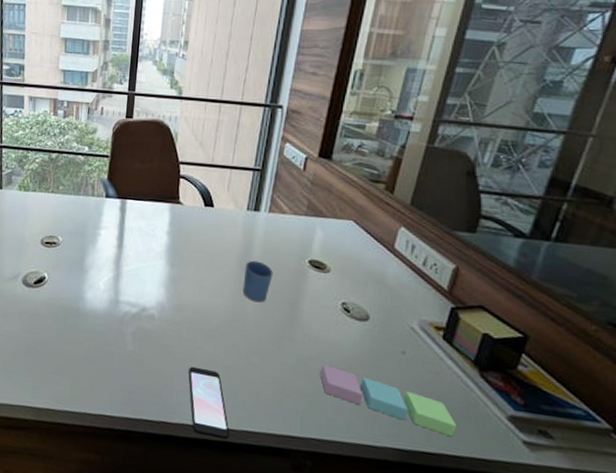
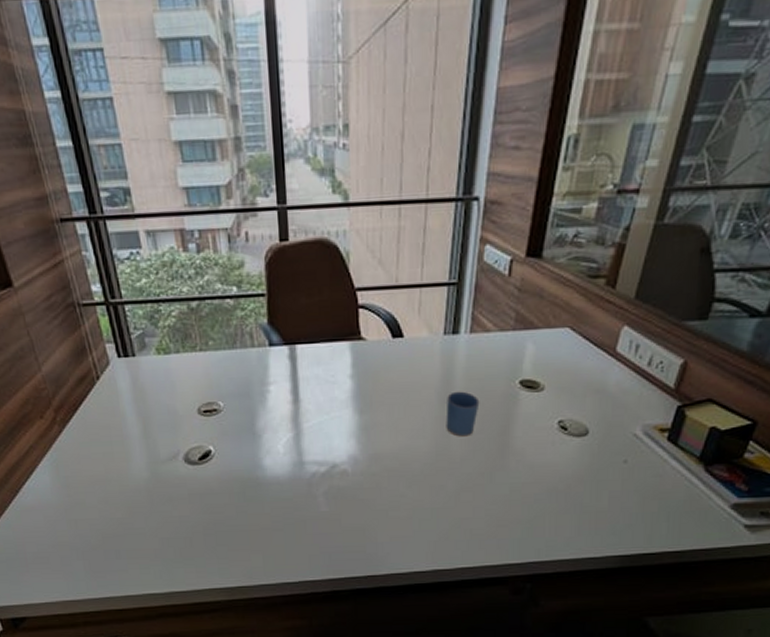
smartphone: present [188,366,230,440] -> none [393,515,443,581]
sticky notes: present [320,364,457,438] -> none [537,488,679,535]

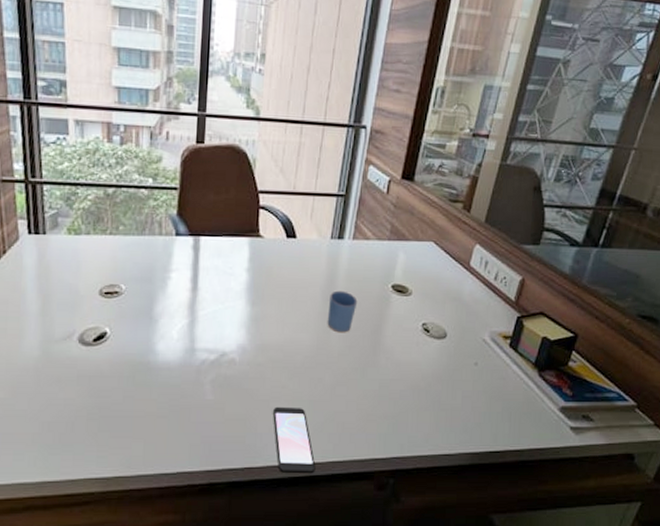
smartphone: none [393,515,443,581] -> present [273,406,316,474]

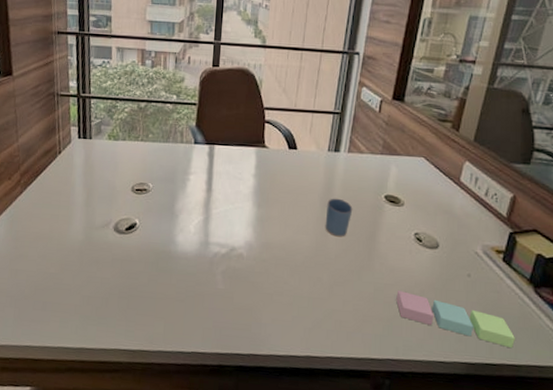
smartphone: present [273,406,316,474] -> none [276,300,315,367]
sticky notes: none [402,386,519,434] -> present [396,291,515,349]

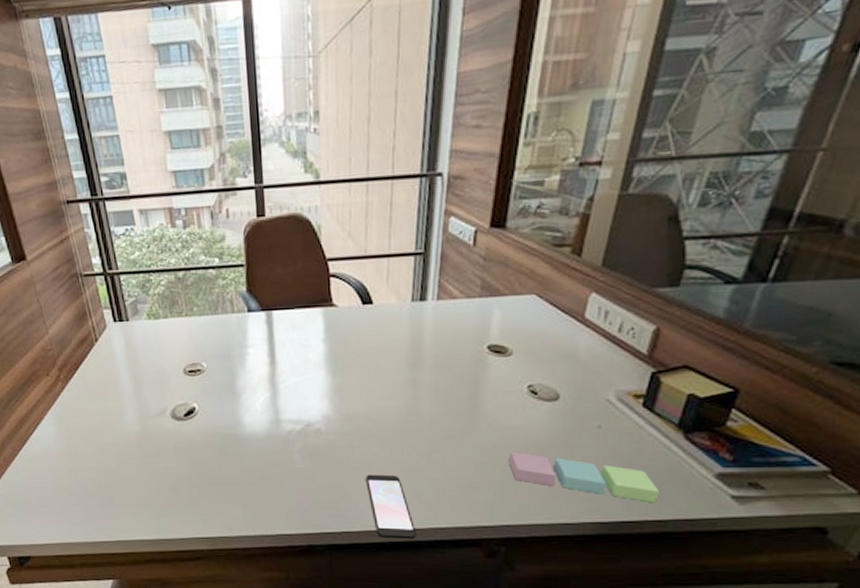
smartphone: none [276,300,315,367] -> present [366,474,417,540]
mug: present [325,198,353,237] -> none [415,355,449,399]

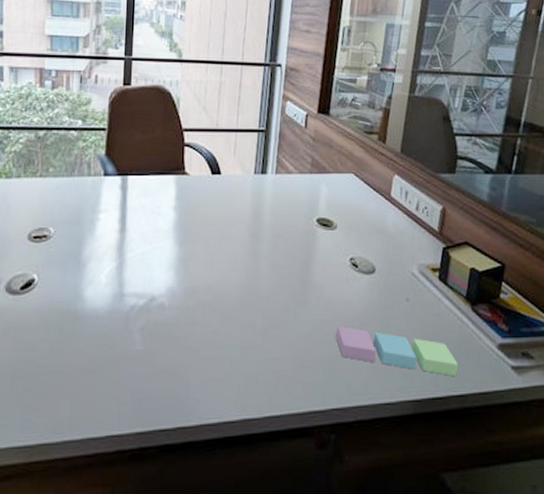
smartphone: present [366,474,417,540] -> none [205,355,252,433]

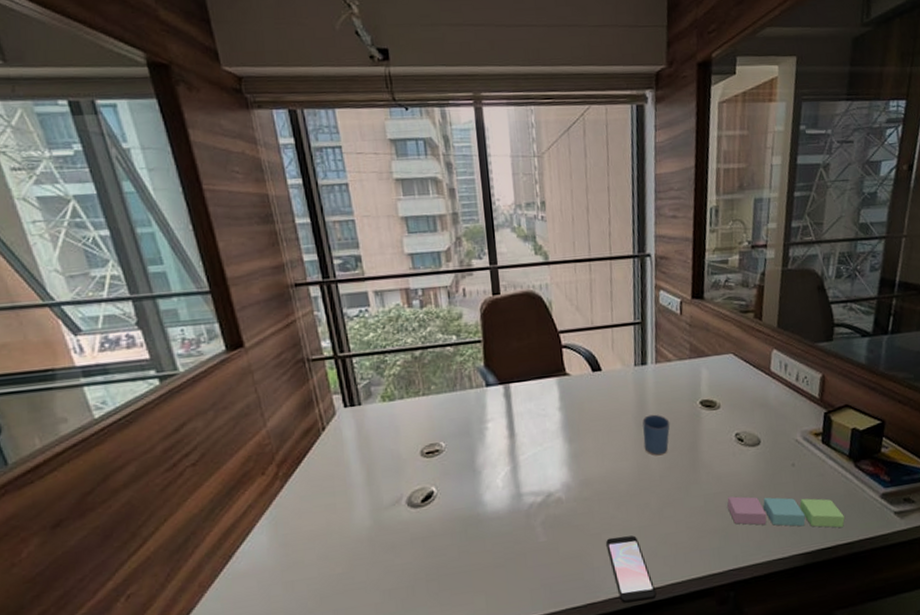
smartphone: none [205,355,252,433] -> present [606,535,657,603]
mug: none [255,226,284,271] -> present [642,414,670,456]

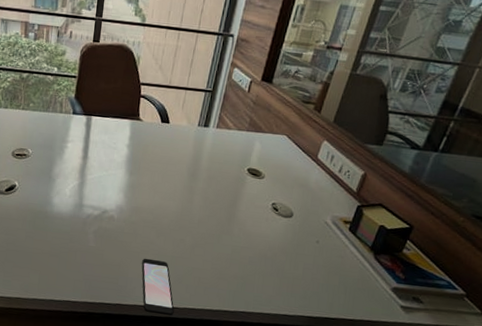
mug: present [642,414,670,456] -> none [191,169,218,205]
sticky notes: present [727,496,845,528] -> none [250,253,353,306]

